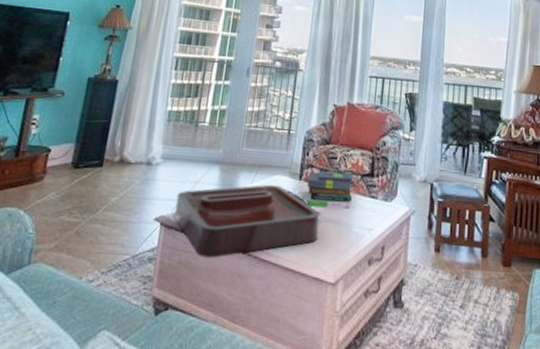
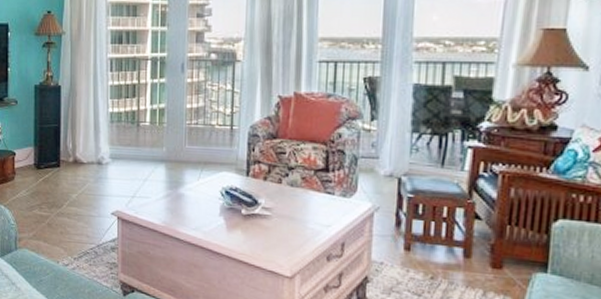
decorative tray: present [173,184,321,259] -> none [128,181,272,250]
books: present [301,171,353,209] -> none [250,167,306,205]

